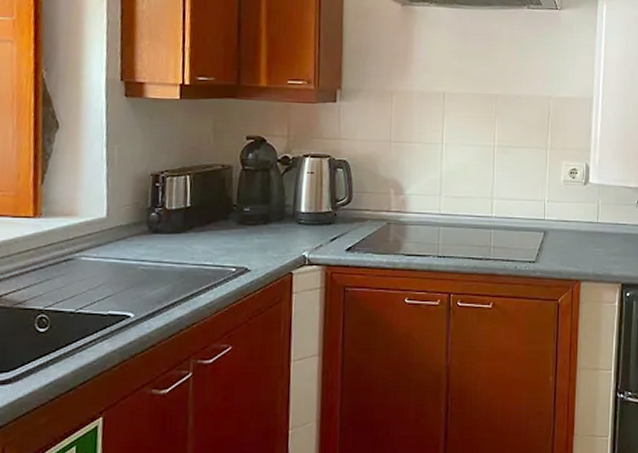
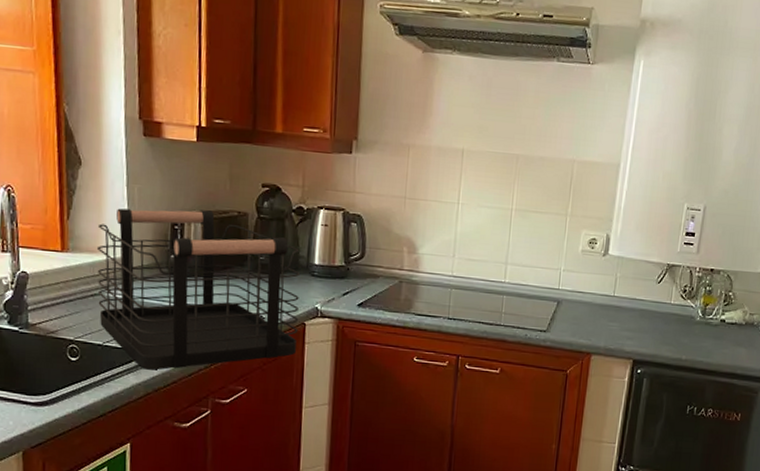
dish rack: none [71,166,287,335] -> present [96,208,301,371]

